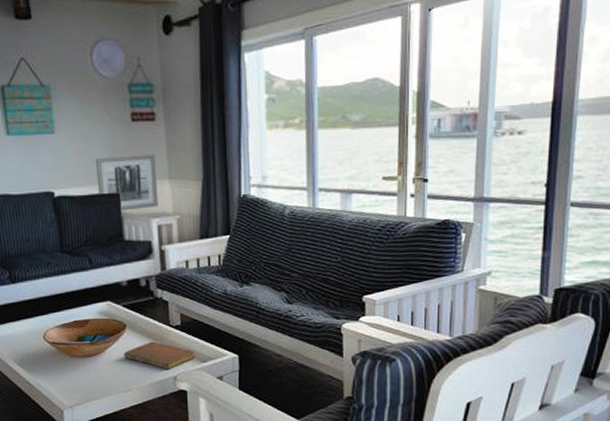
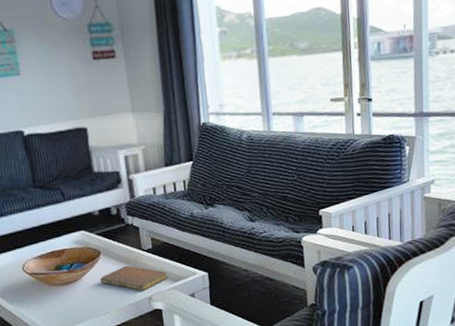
wall art: present [96,155,159,211] -> none [61,90,124,145]

